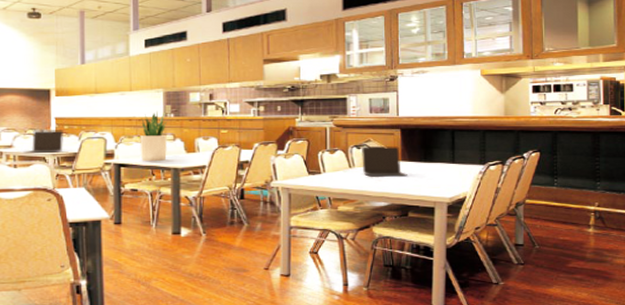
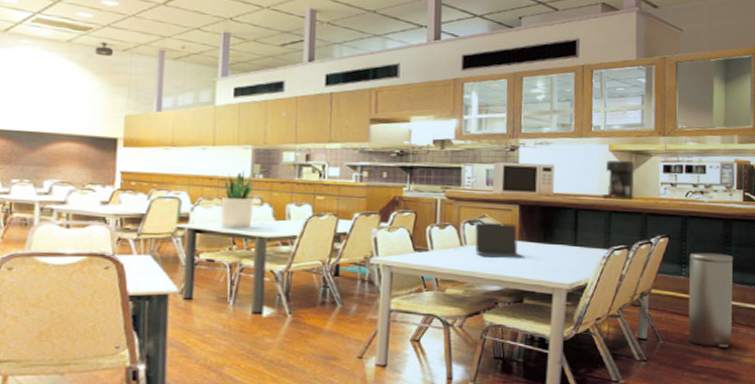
laptop: present [24,130,65,154] -> none [80,185,131,214]
microwave: none [375,90,431,121] -> present [492,162,555,197]
coffee maker: none [476,83,506,120] -> present [602,160,634,201]
pedal bin: none [560,164,603,250] -> present [688,252,733,347]

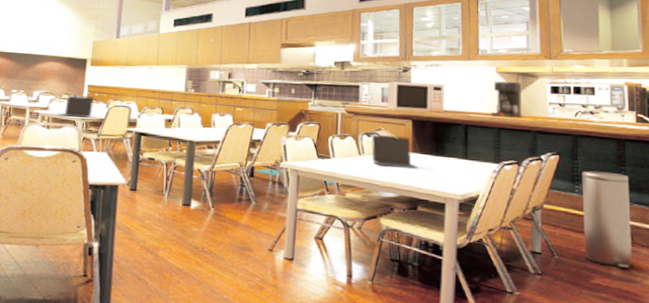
laptop: none [80,185,131,214] -> present [57,95,94,119]
planter: present [220,170,254,229] -> none [160,85,187,134]

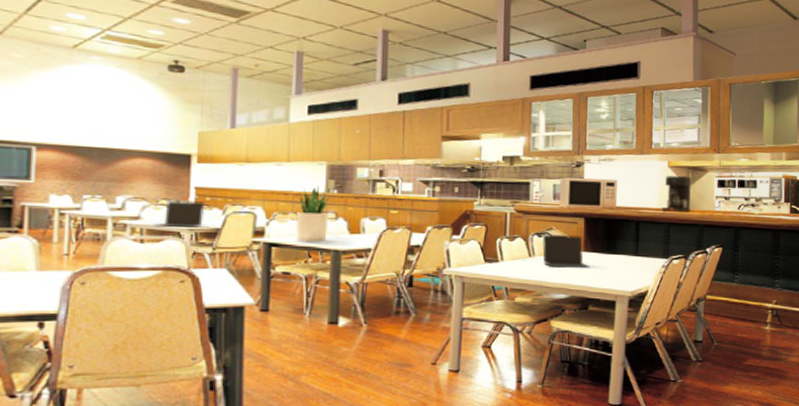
planter: none [160,85,187,134] -> present [295,185,329,243]
pedal bin: present [582,170,632,268] -> none [740,260,781,348]

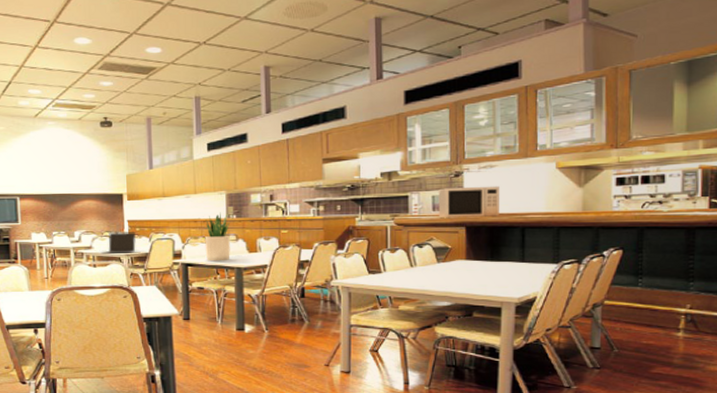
laptop: present [542,234,589,269] -> none [424,244,472,277]
coffee maker: present [661,175,691,214] -> none [549,176,584,217]

